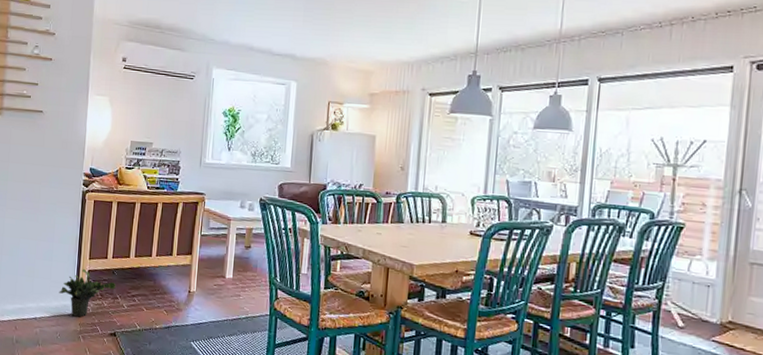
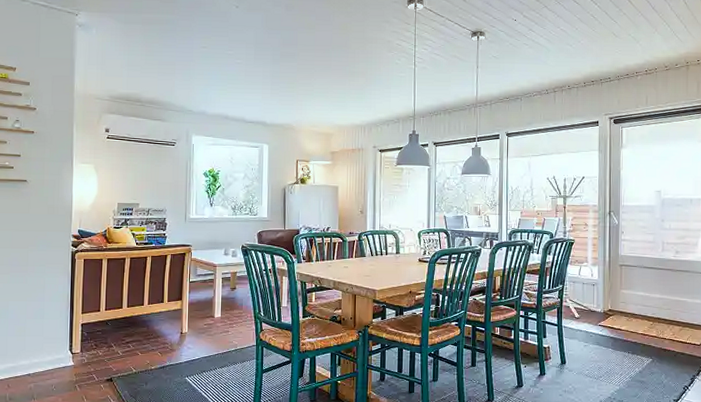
potted plant: present [59,268,116,317] -> none [52,322,110,368]

